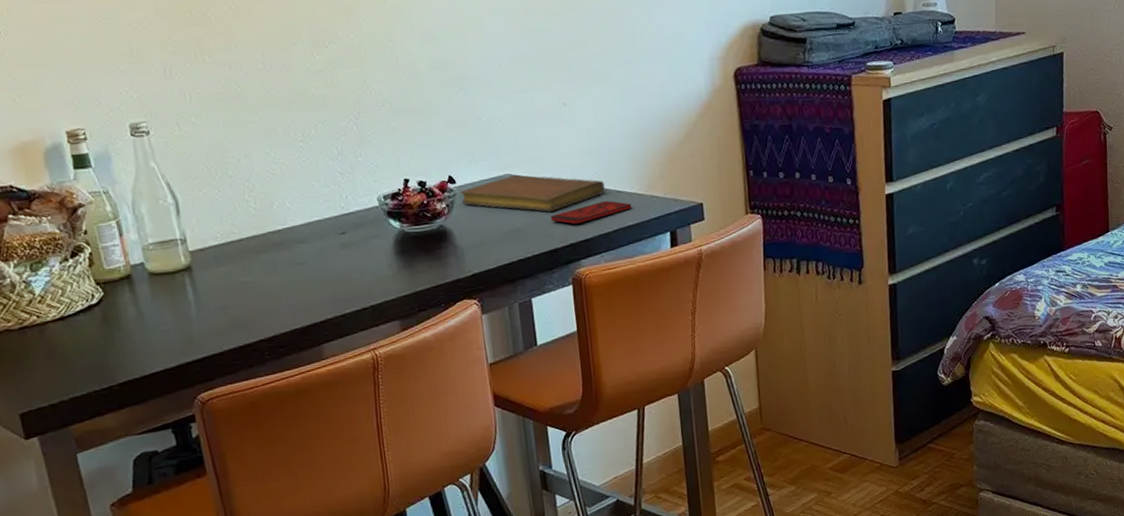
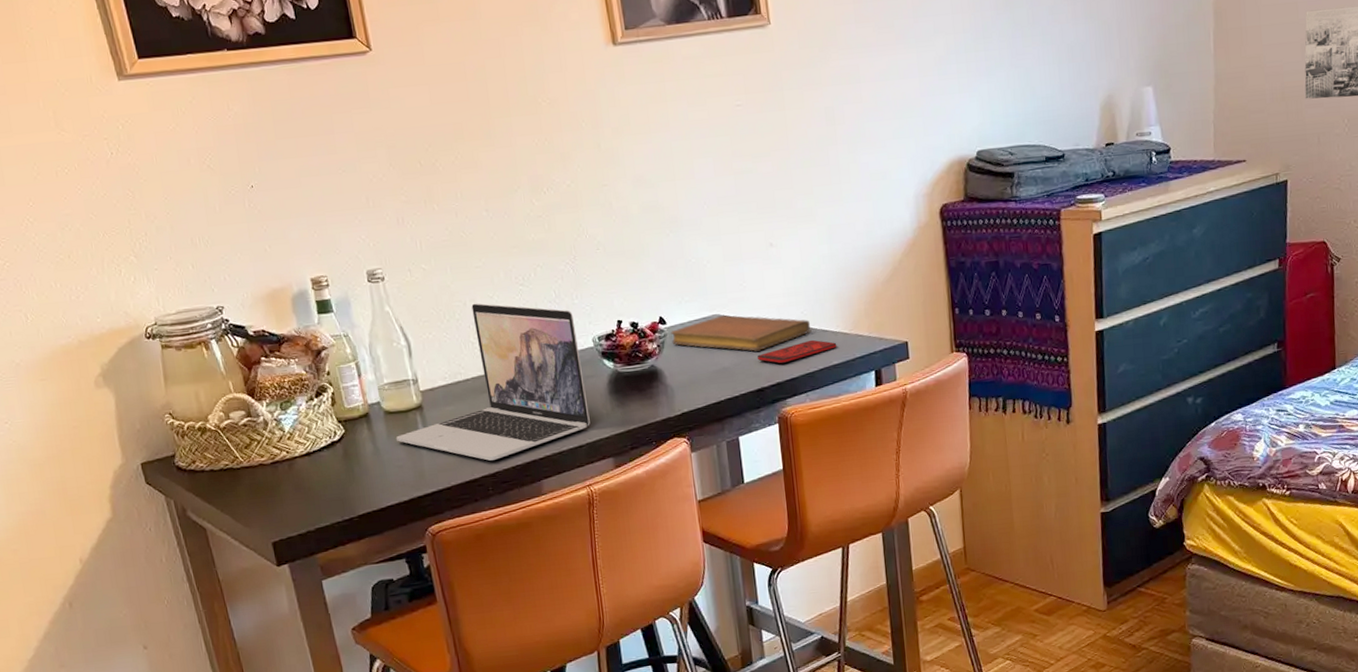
laptop: none [161,159,375,324] -> present [395,303,590,461]

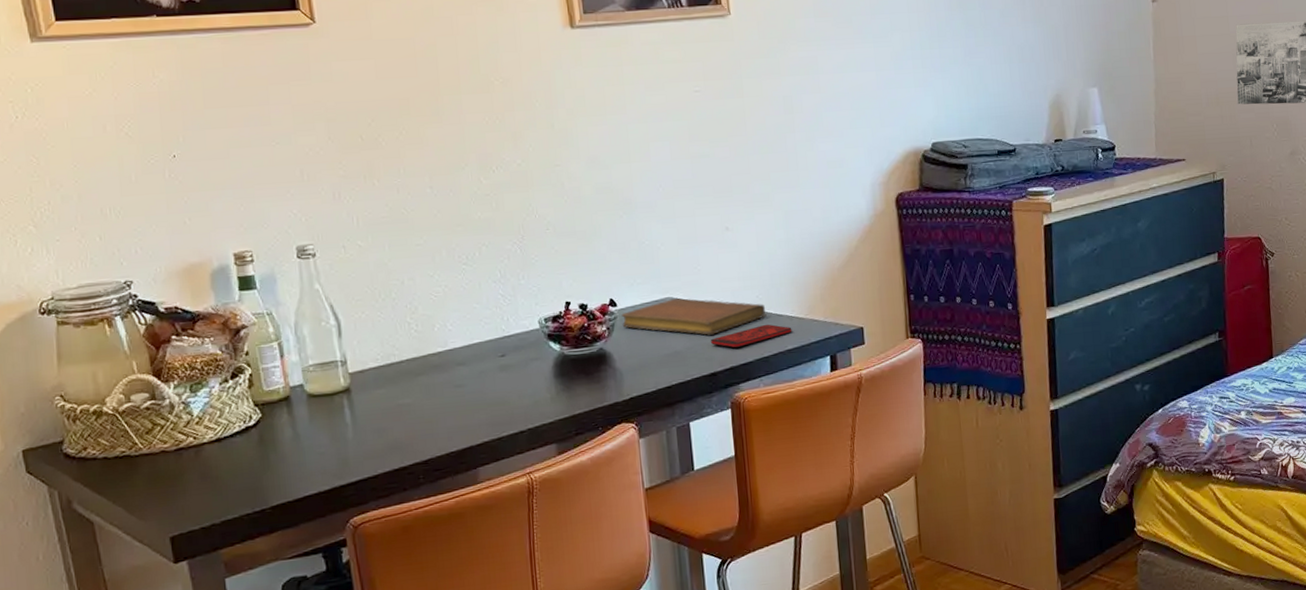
laptop: present [395,303,590,461] -> none [318,282,533,447]

